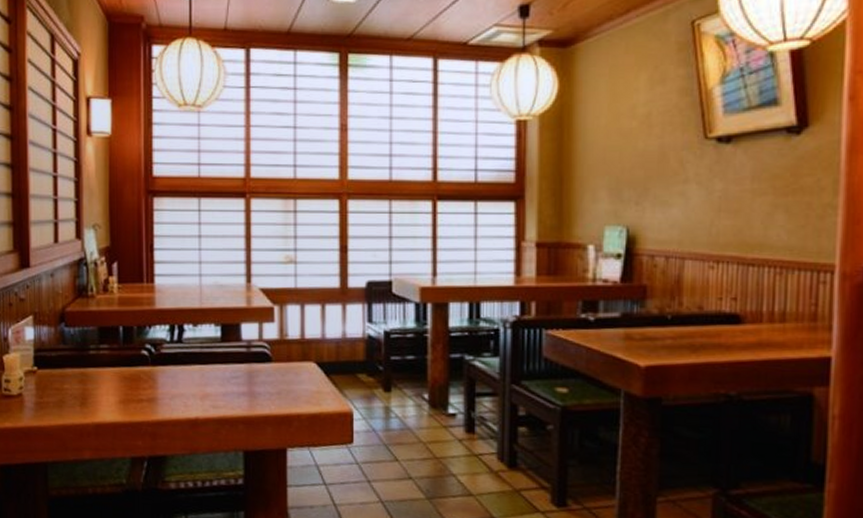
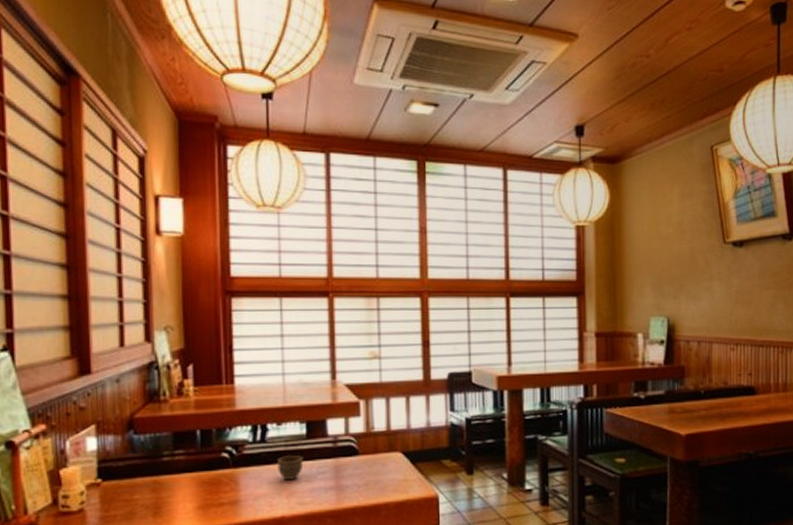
cup: none [193,356,218,382] -> present [277,454,304,480]

